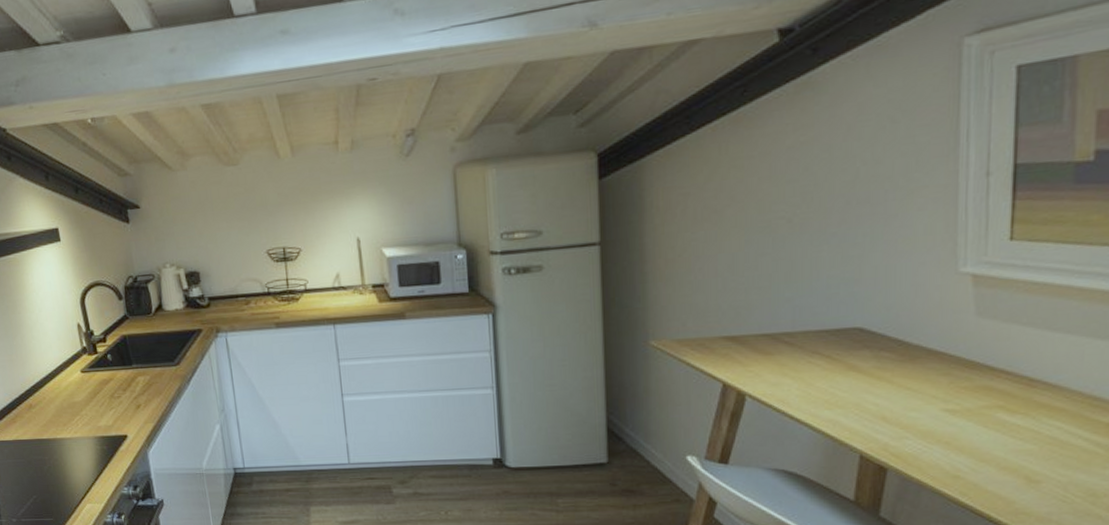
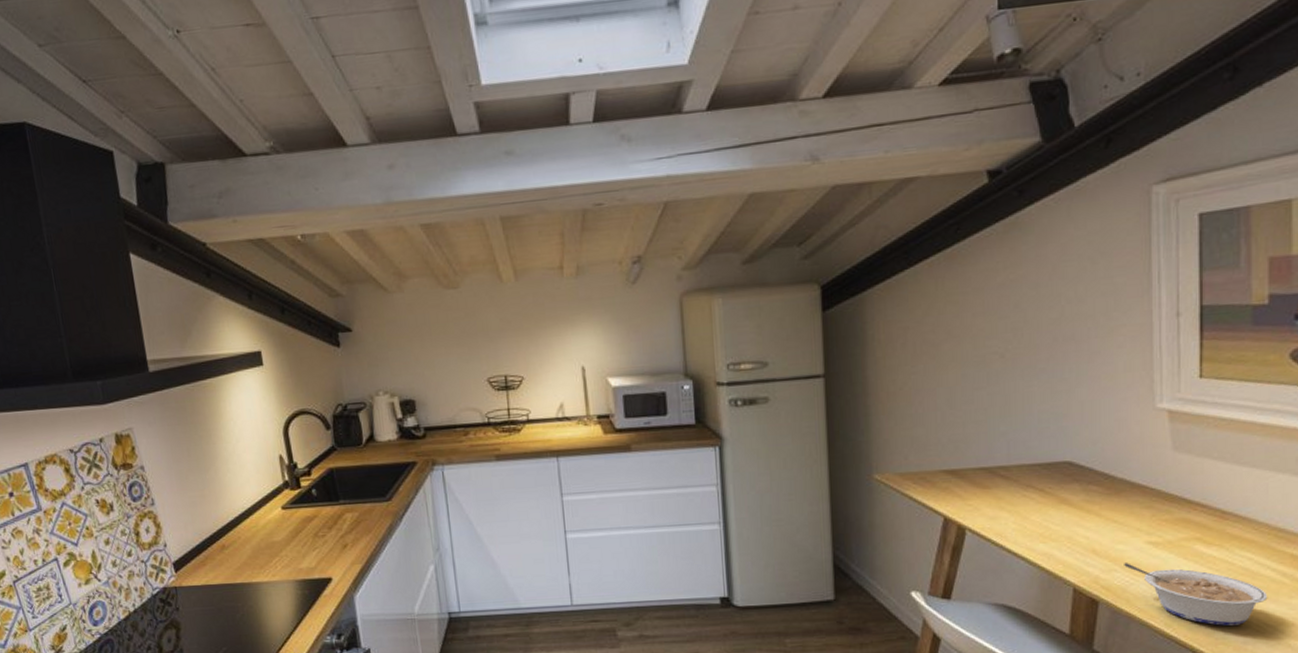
legume: none [916,430,1078,496] -> present [1124,563,1268,626]

